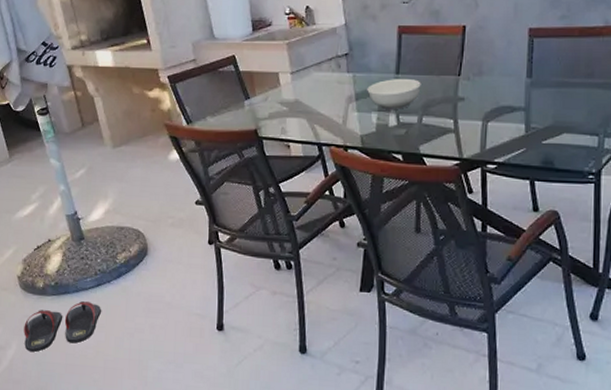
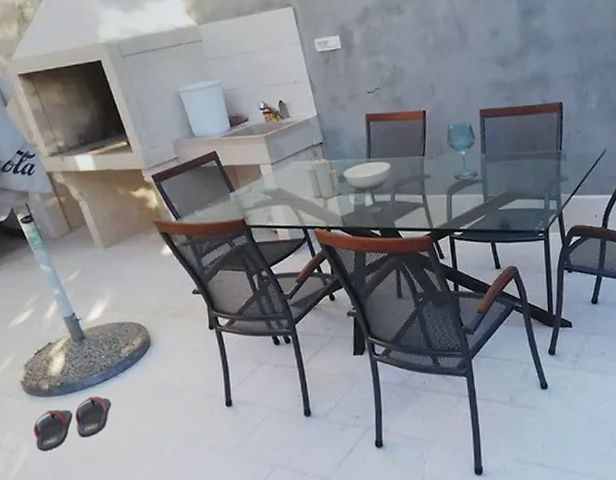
candle: none [328,68,365,115] -> present [307,156,343,199]
wine glass: none [486,40,522,105] -> present [446,121,477,179]

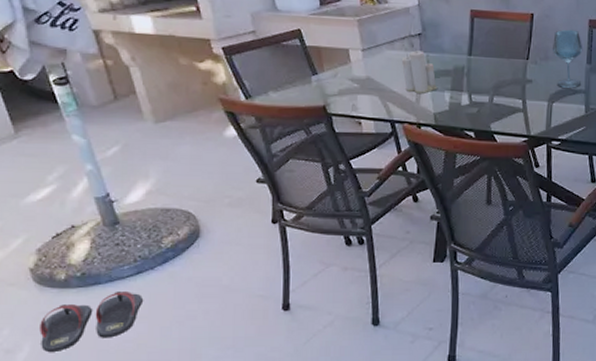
bowl: present [343,161,391,191] -> none [440,59,493,89]

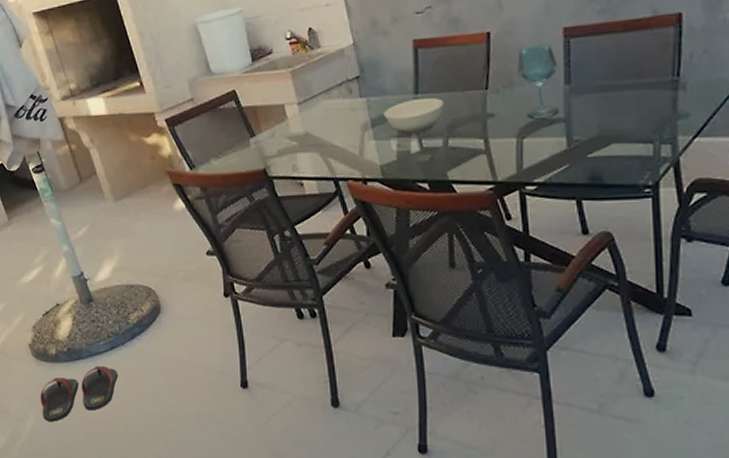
candle: present [401,48,438,93] -> none [339,93,383,145]
bowl: none [440,59,493,89] -> present [384,97,444,134]

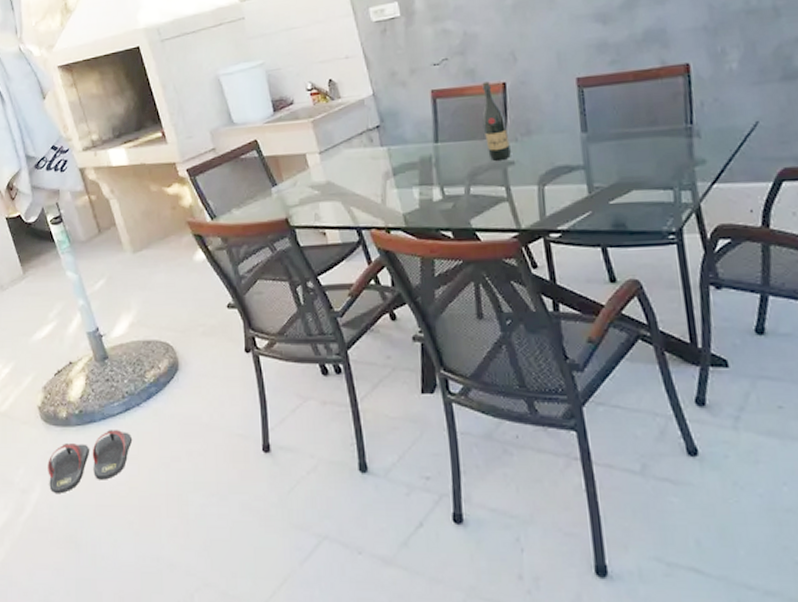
bowl: present [384,97,444,134] -> none [405,146,465,182]
wine bottle: none [464,31,493,113] -> present [482,81,512,161]
wine glass: present [516,43,558,118] -> none [533,93,577,166]

